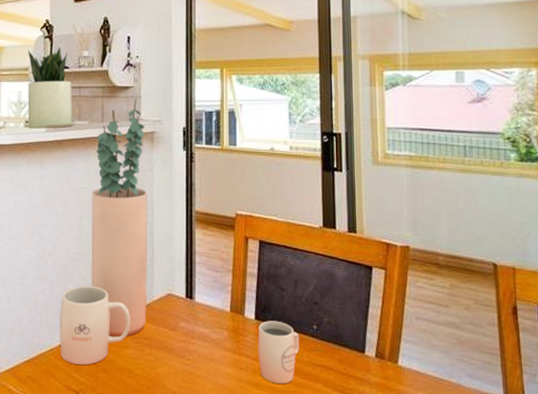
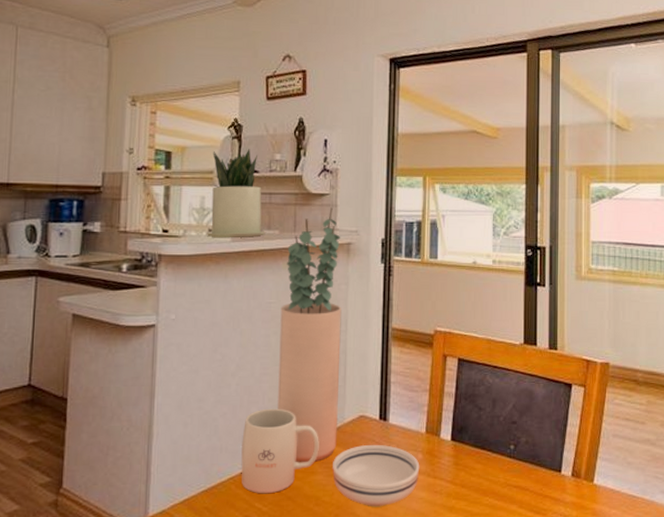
bowl: none [143,321,226,381] -> present [332,444,420,507]
mug: present [258,321,300,383] -> none [453,441,496,506]

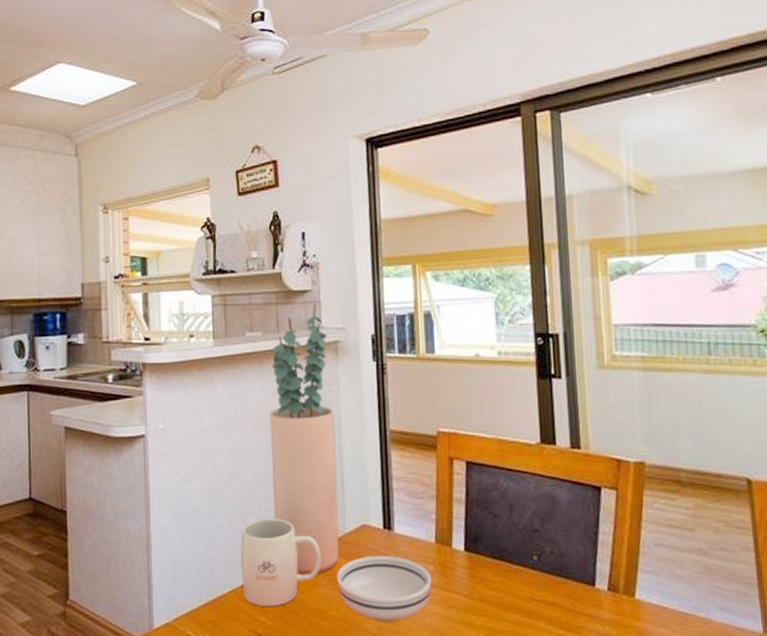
planter: present [206,149,267,239] -> none [187,248,249,344]

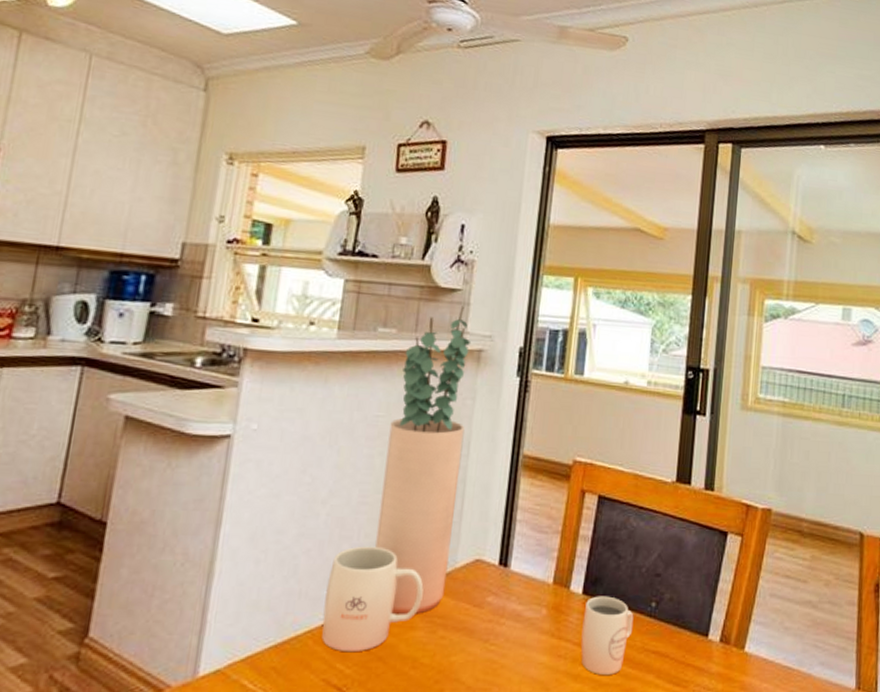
bowl: present [337,555,432,622] -> none [436,595,543,673]
mug: none [468,552,518,623] -> present [580,596,634,675]

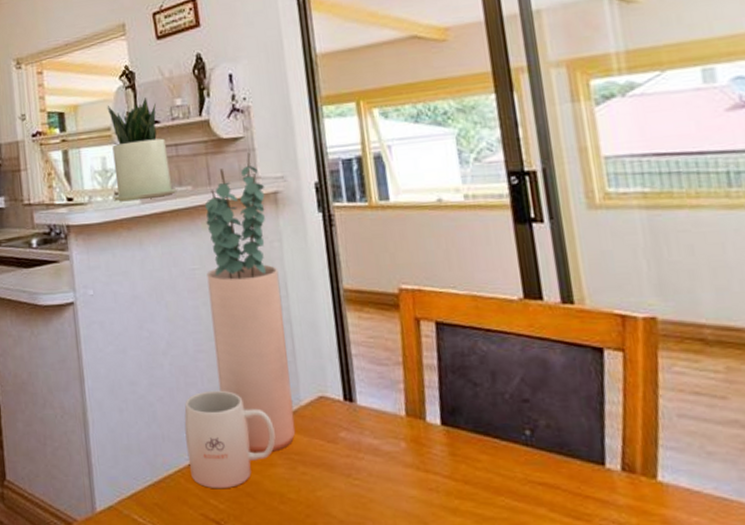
planter: none [306,228,381,336] -> present [107,97,178,202]
mug: present [580,596,634,675] -> none [447,426,509,508]

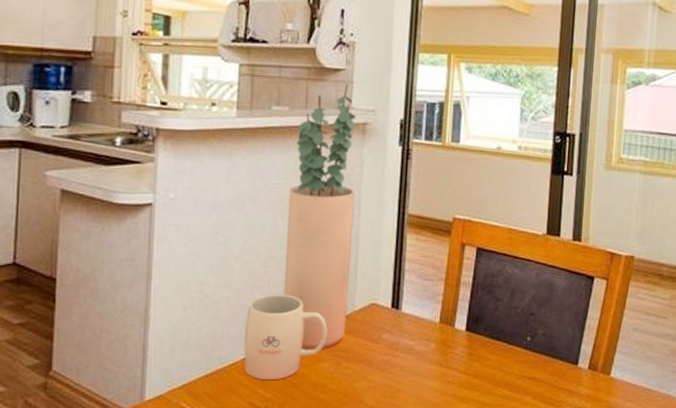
planter: present [107,97,178,202] -> none [209,16,275,114]

